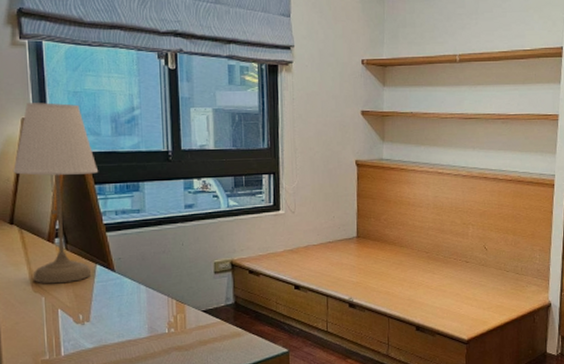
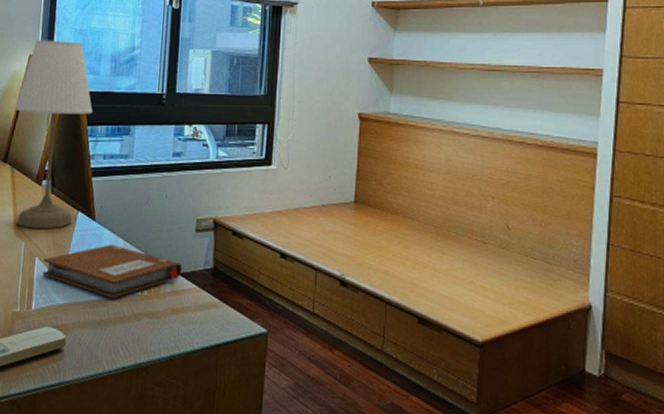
notebook: none [67,292,205,338] -> present [42,245,182,298]

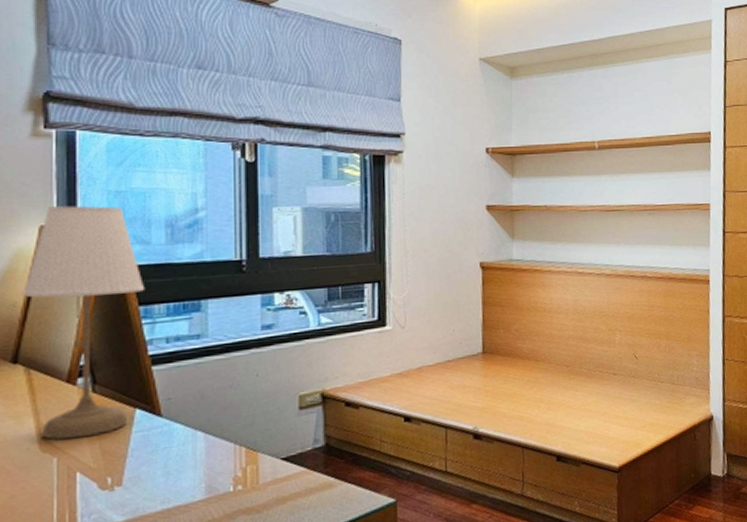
notebook: present [42,245,182,298] -> none [89,440,285,502]

